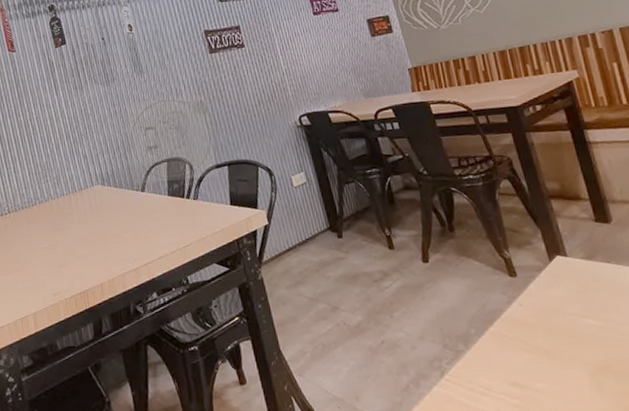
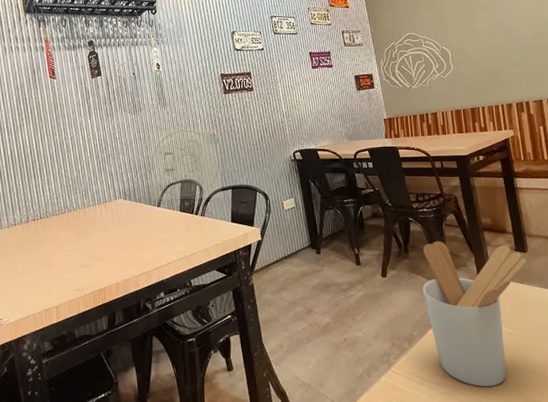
utensil holder: none [472,214,612,397] -> present [422,241,527,387]

